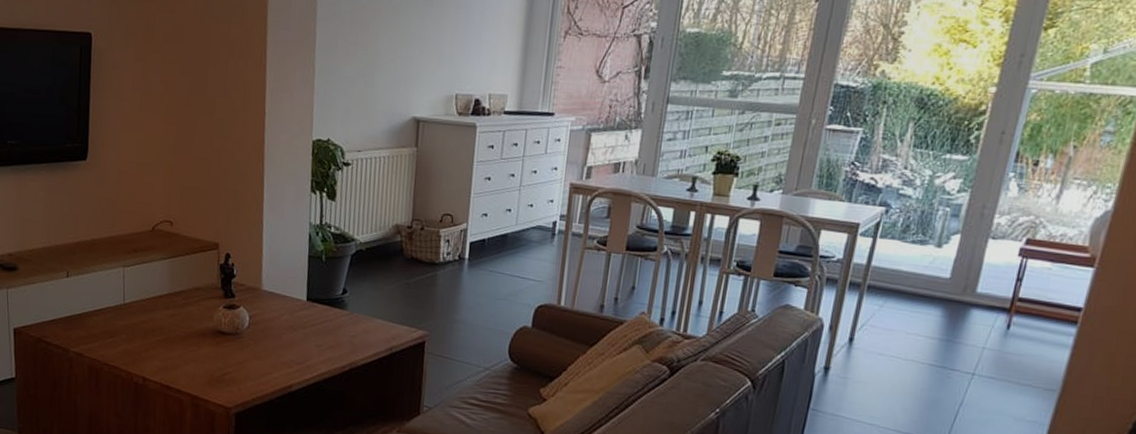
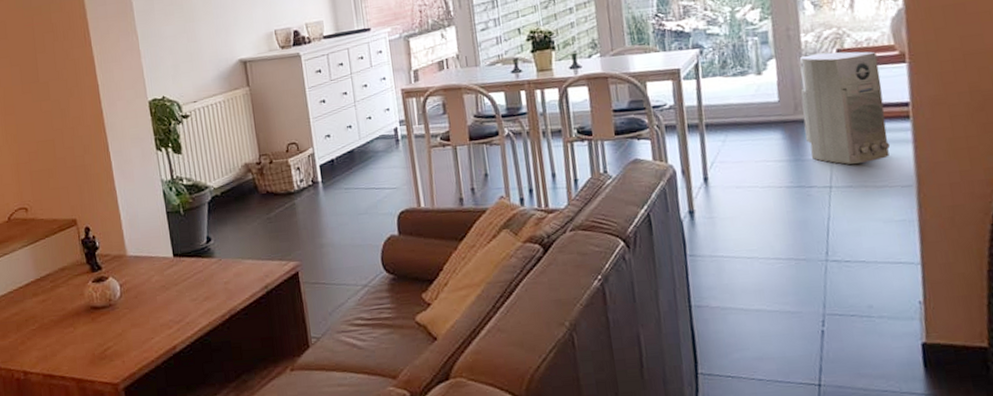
air purifier: none [963,237,1067,359] -> present [799,51,891,165]

